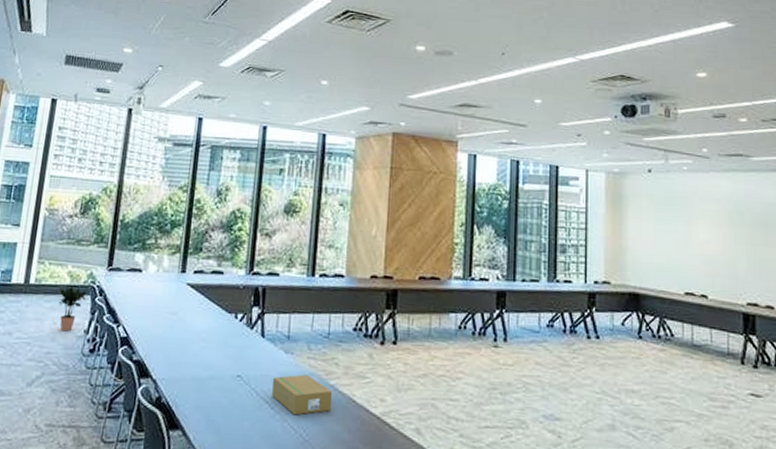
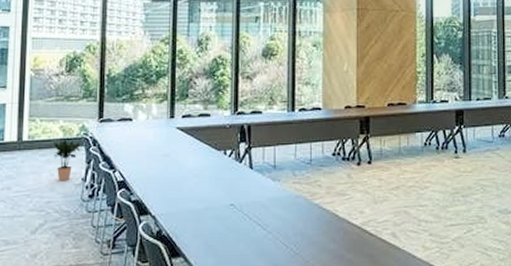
box: present [271,374,333,416] -> none [262,198,318,233]

